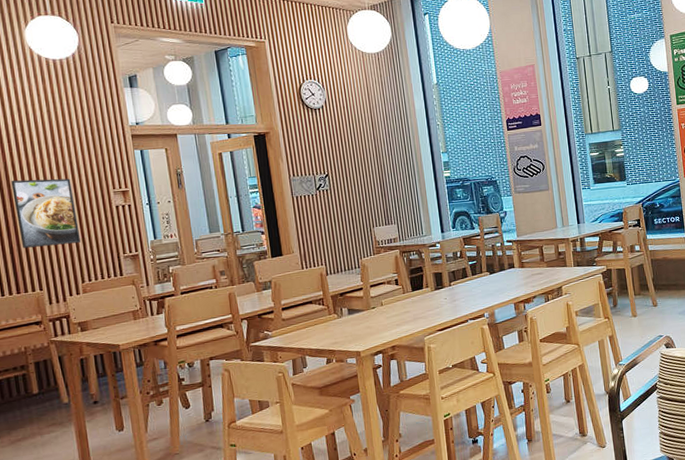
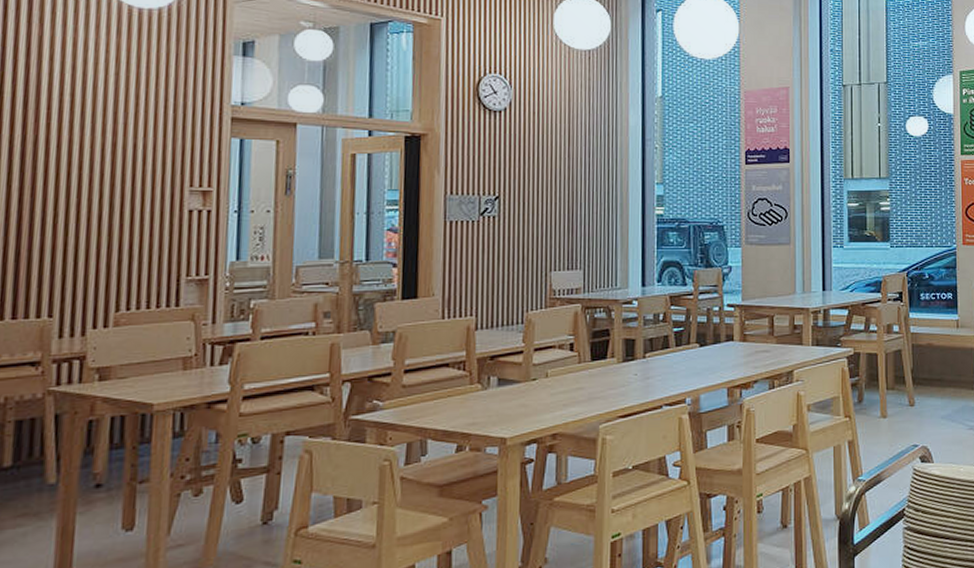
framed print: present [11,178,80,248] -> none [34,162,129,256]

